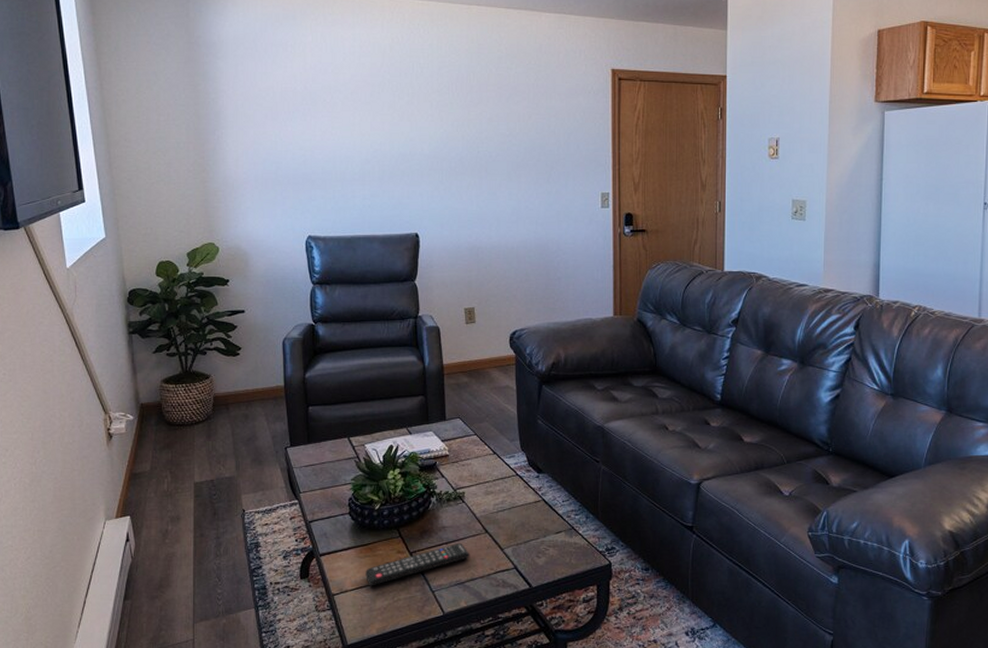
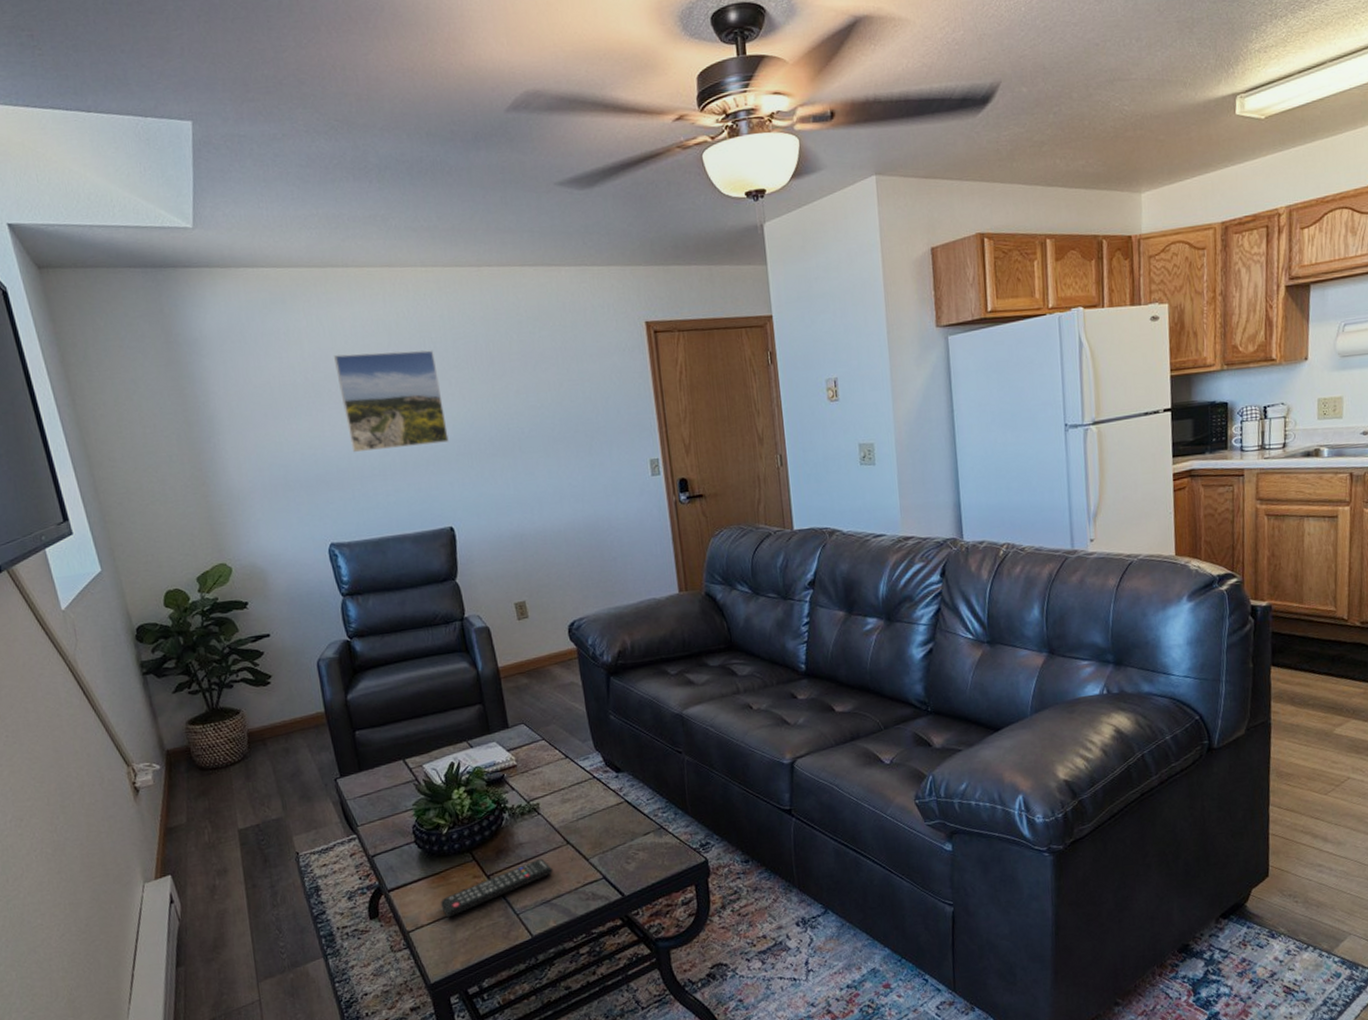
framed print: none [332,70,424,158] -> present [334,350,449,453]

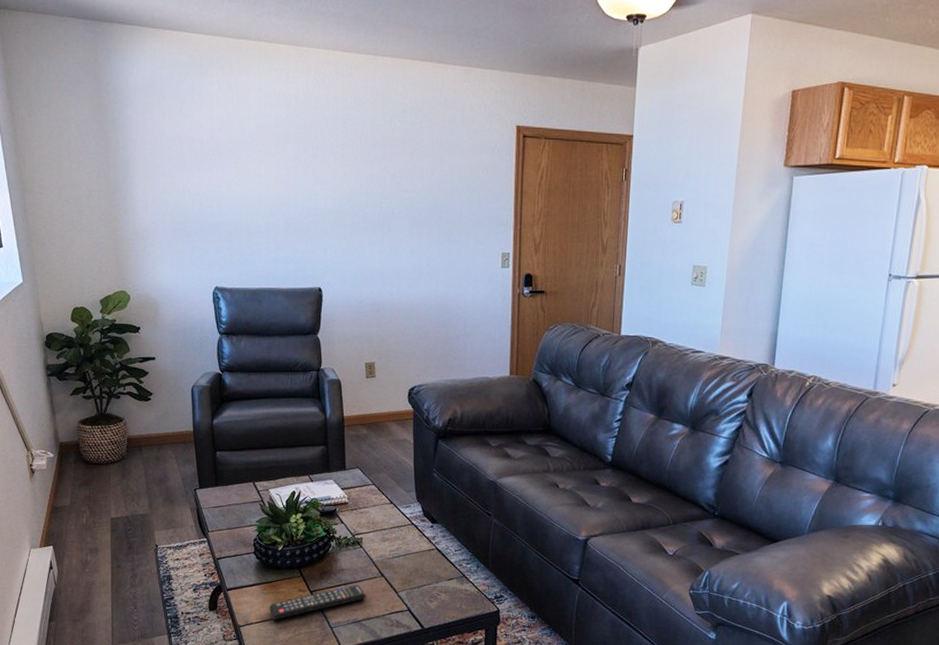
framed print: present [334,350,449,453] -> none [238,120,328,212]

